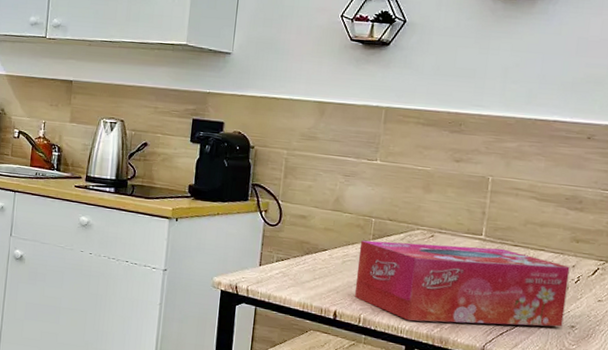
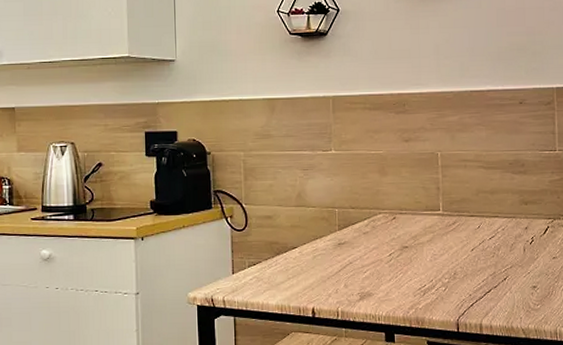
tissue box: present [354,240,570,327] -> none [327,221,525,307]

